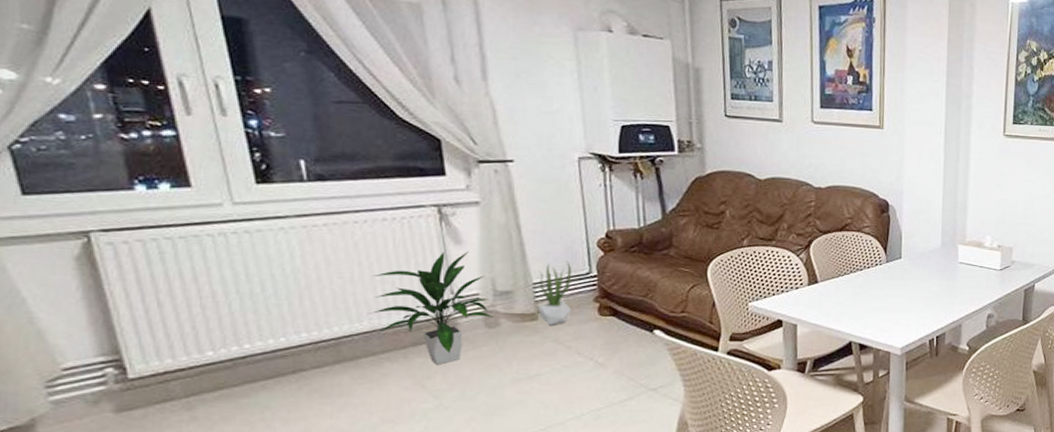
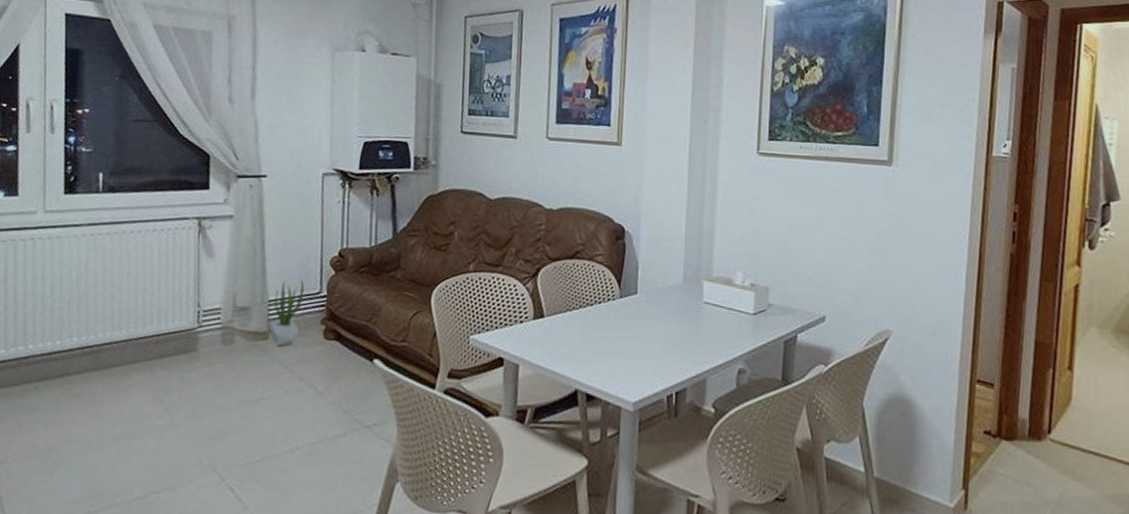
indoor plant: present [369,251,494,365] -> none [128,264,231,380]

